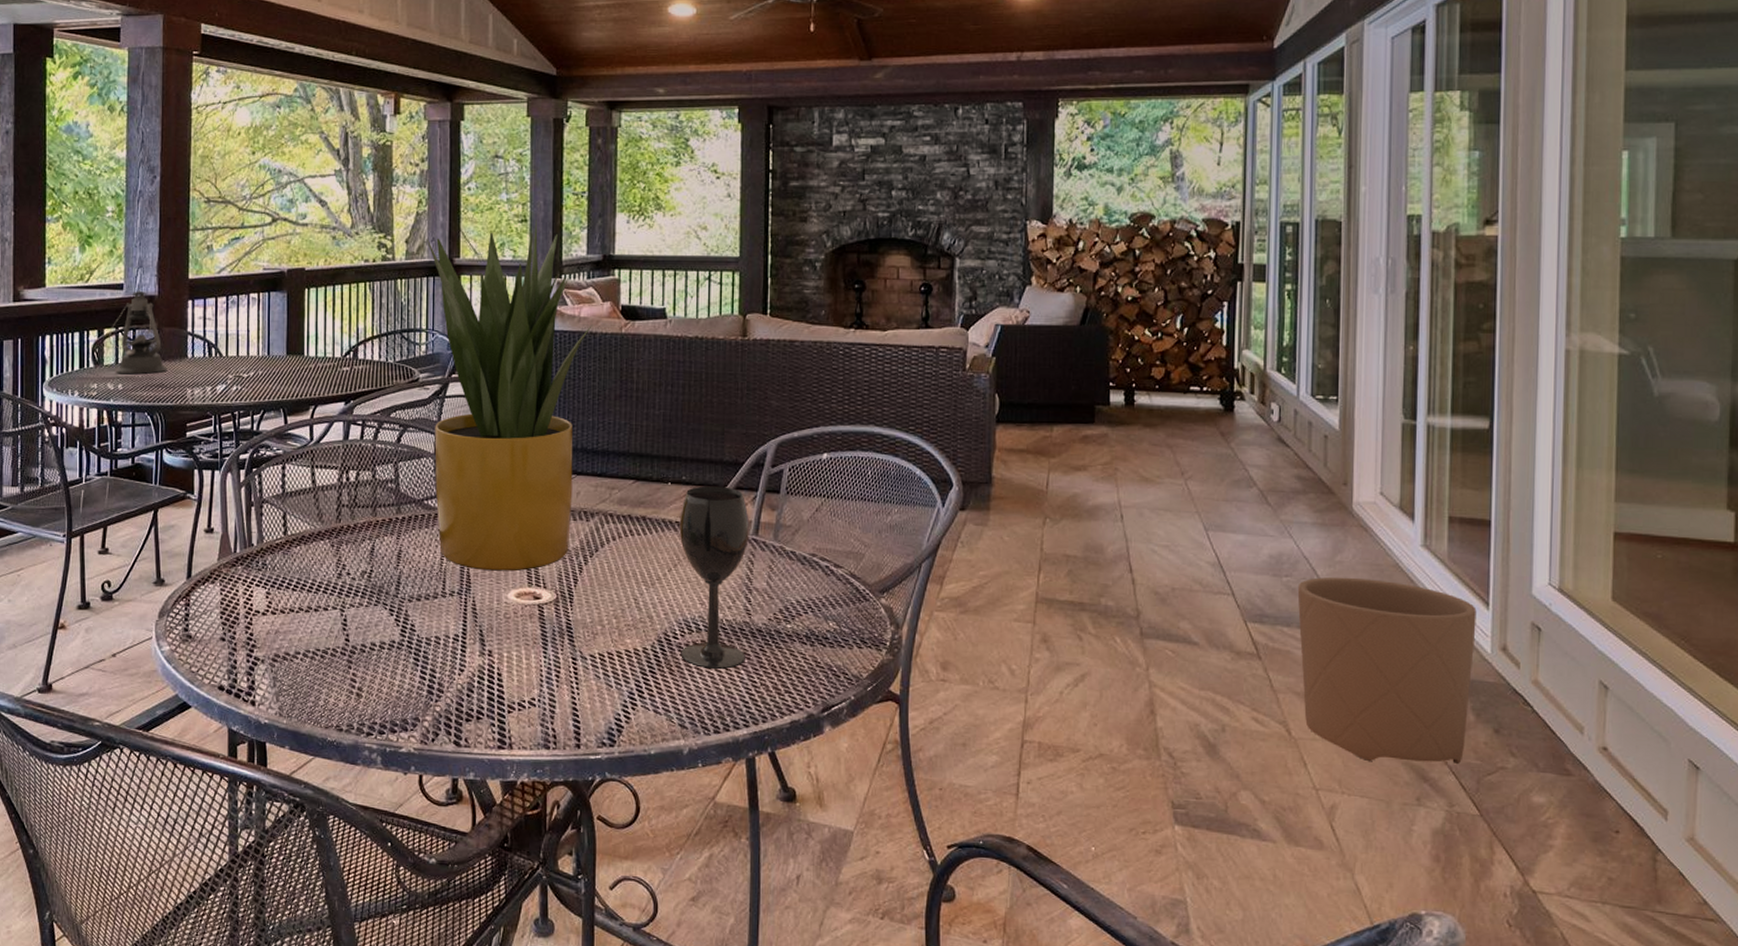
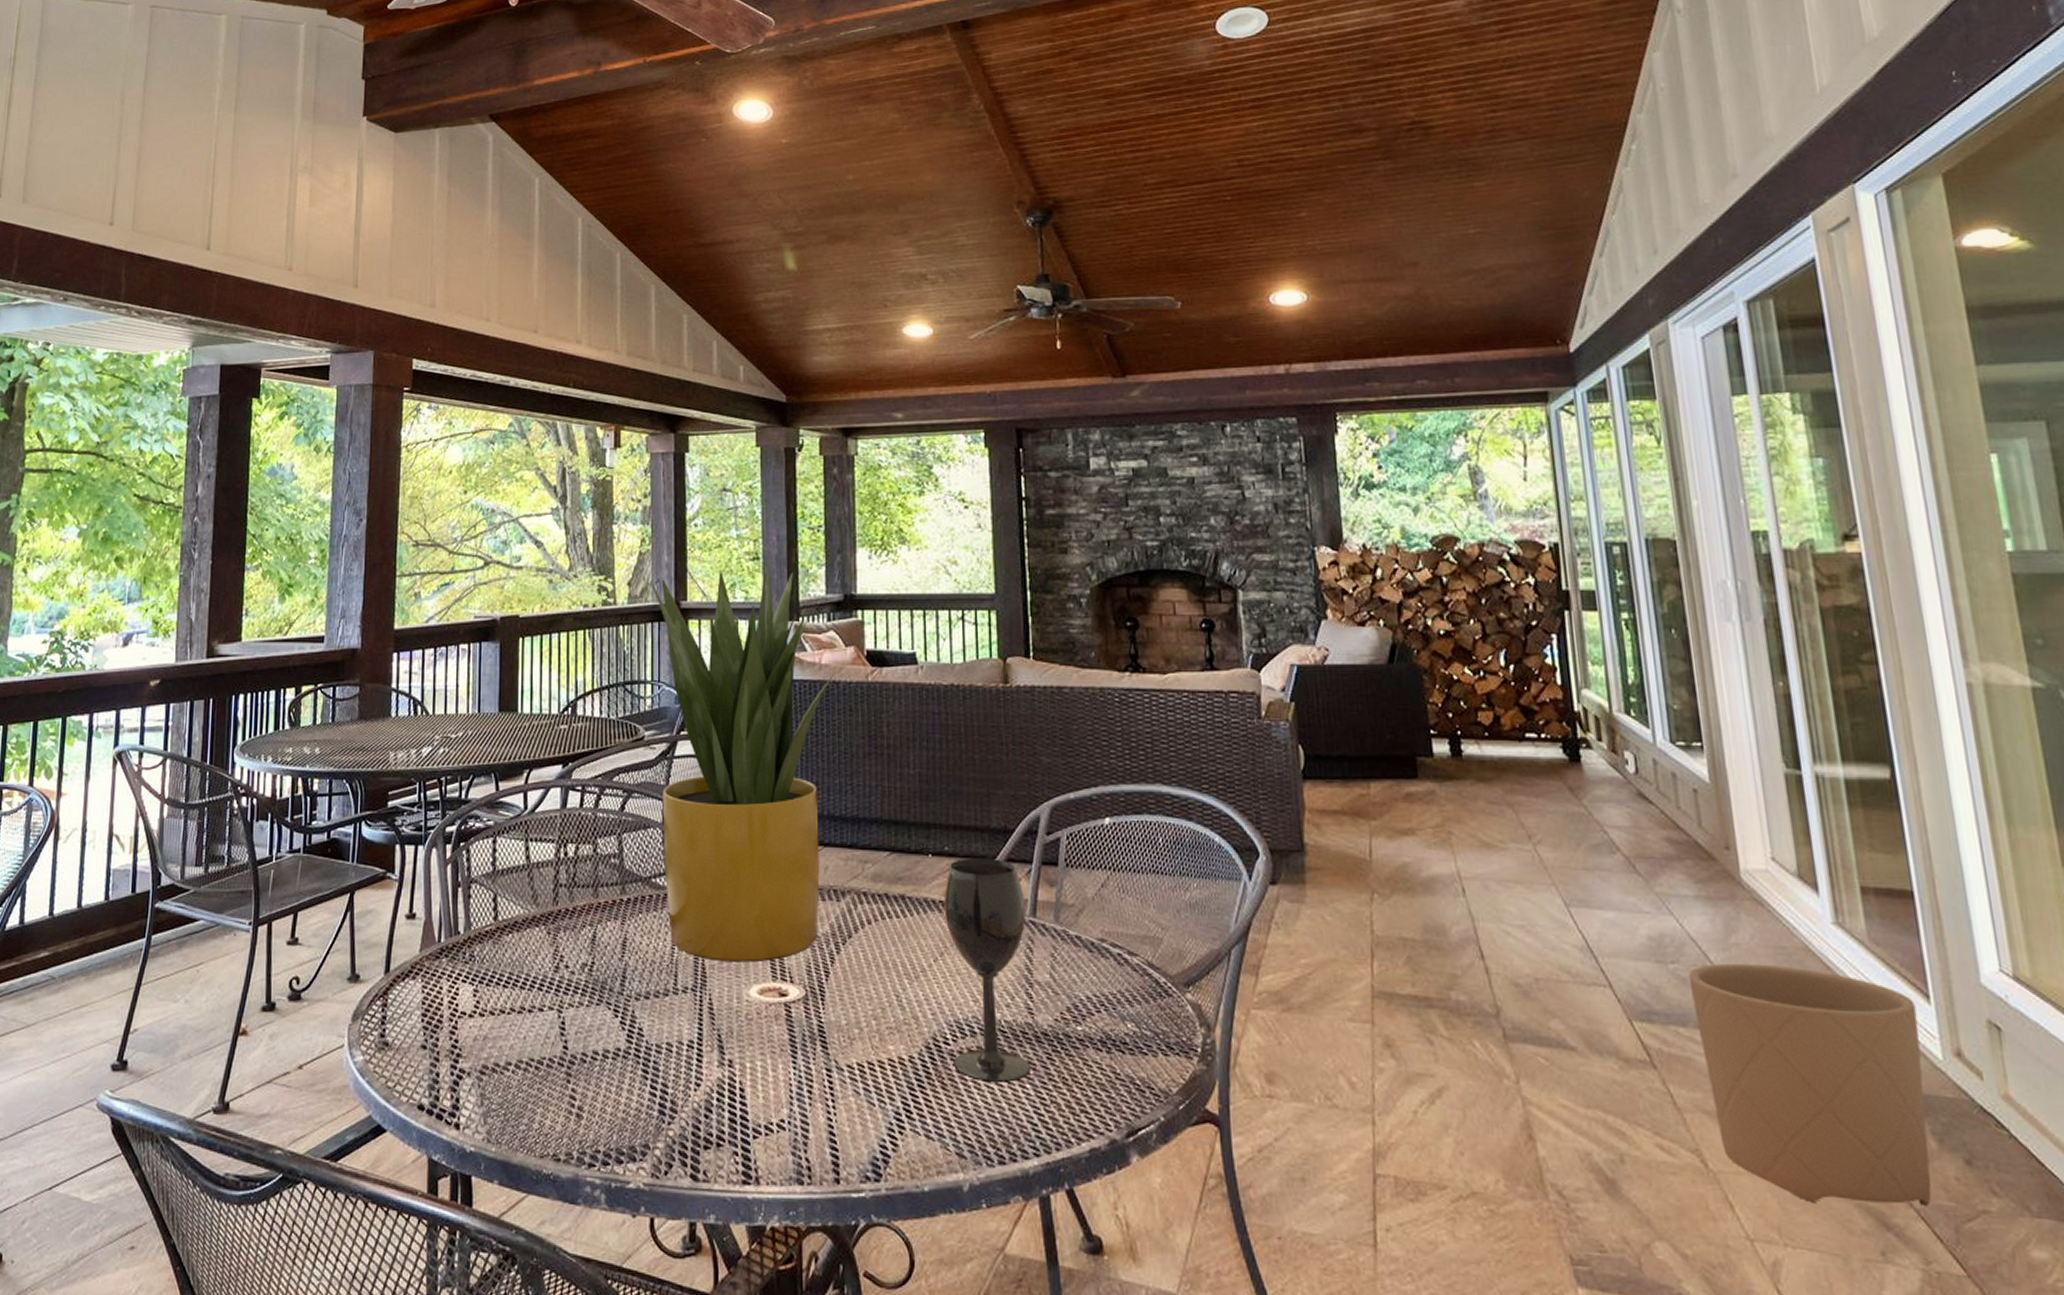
lantern: present [109,287,168,375] -> none [307,639,369,737]

